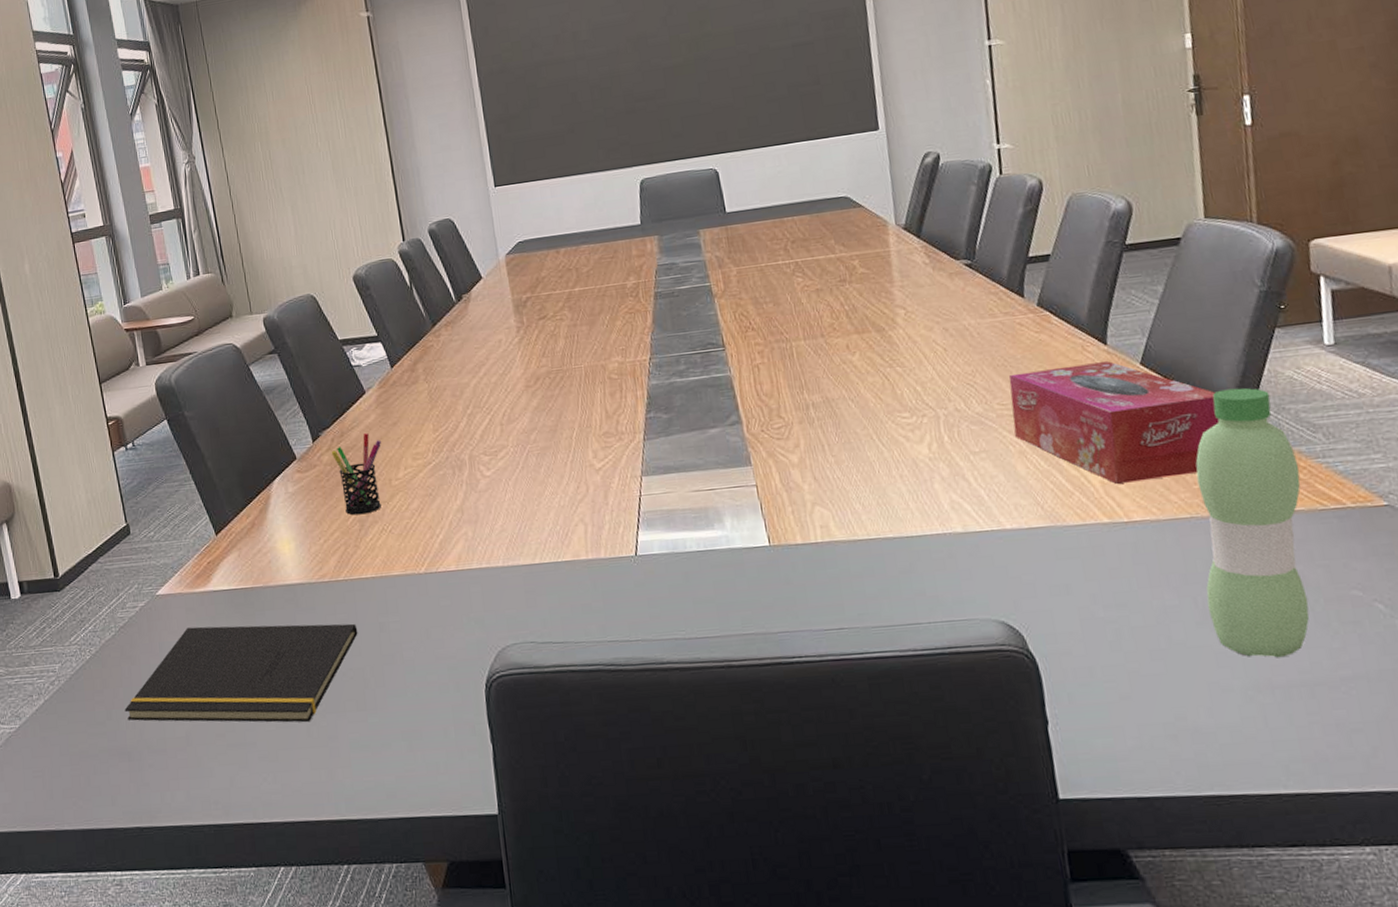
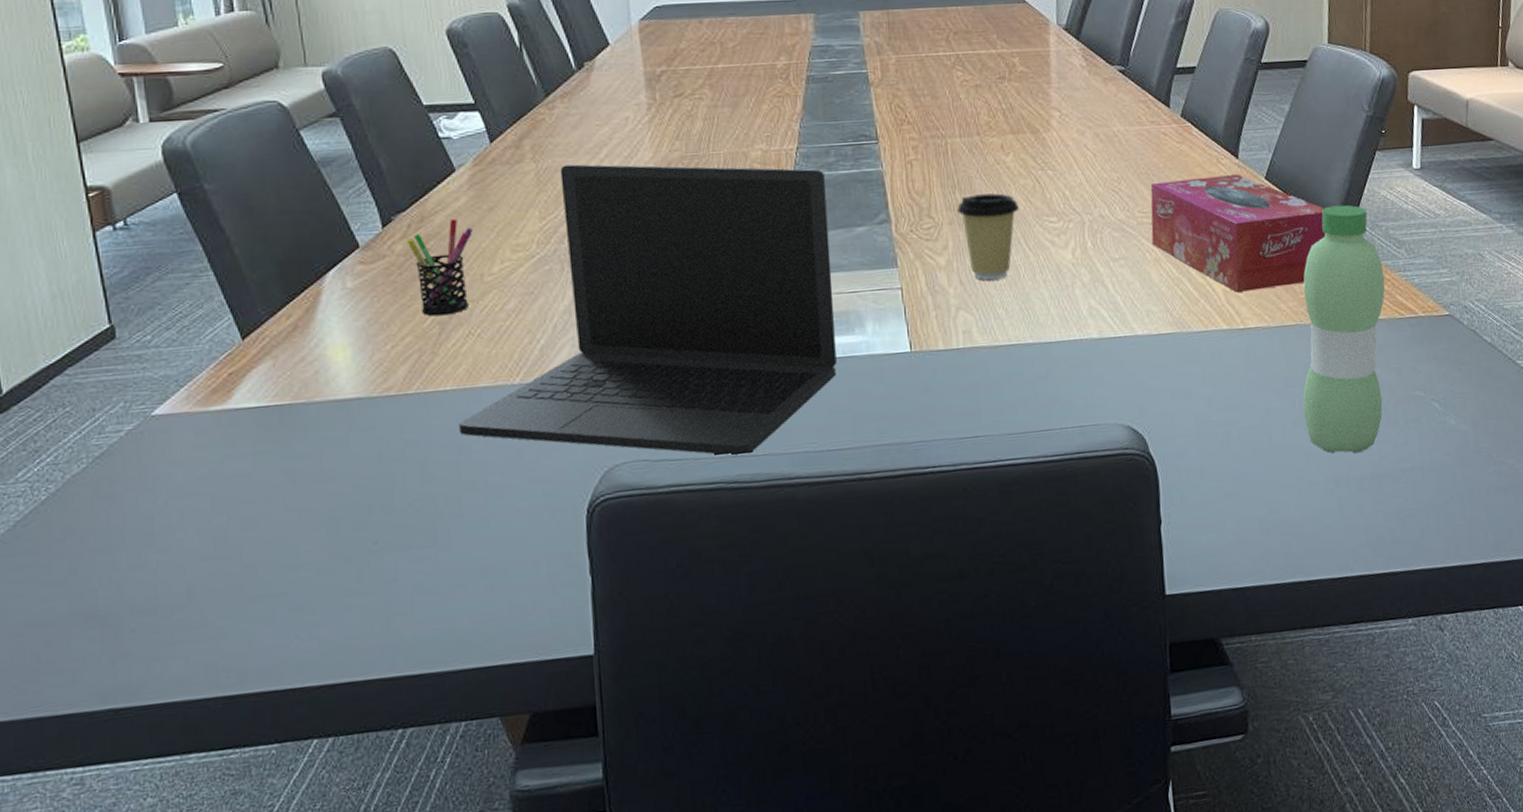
notepad: present [124,623,358,723] -> none [97,445,431,576]
laptop: none [379,376,699,641] -> present [459,164,837,456]
coffee cup: none [806,391,869,476] -> present [957,193,1019,280]

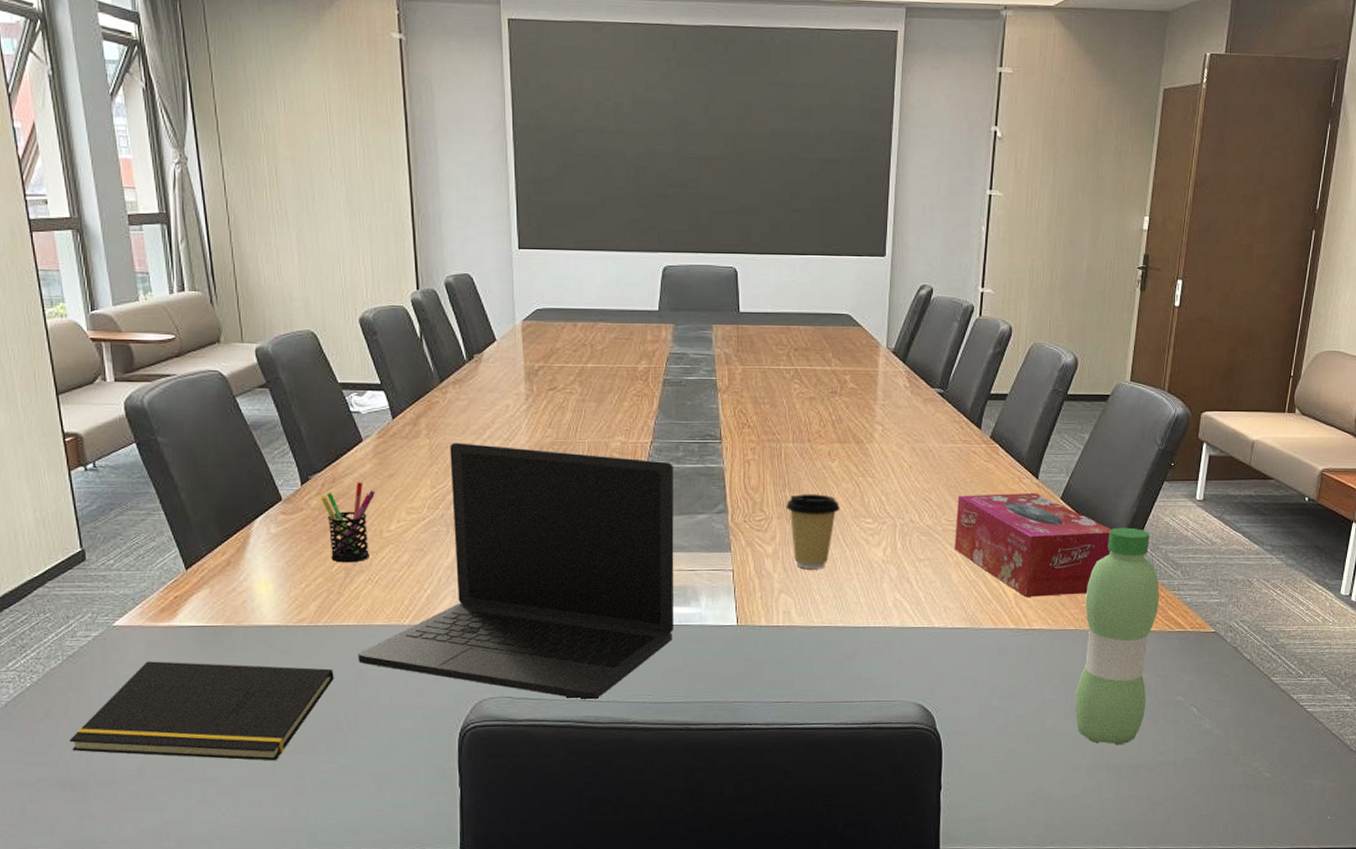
notepad: none [97,445,431,576] -> present [69,661,334,761]

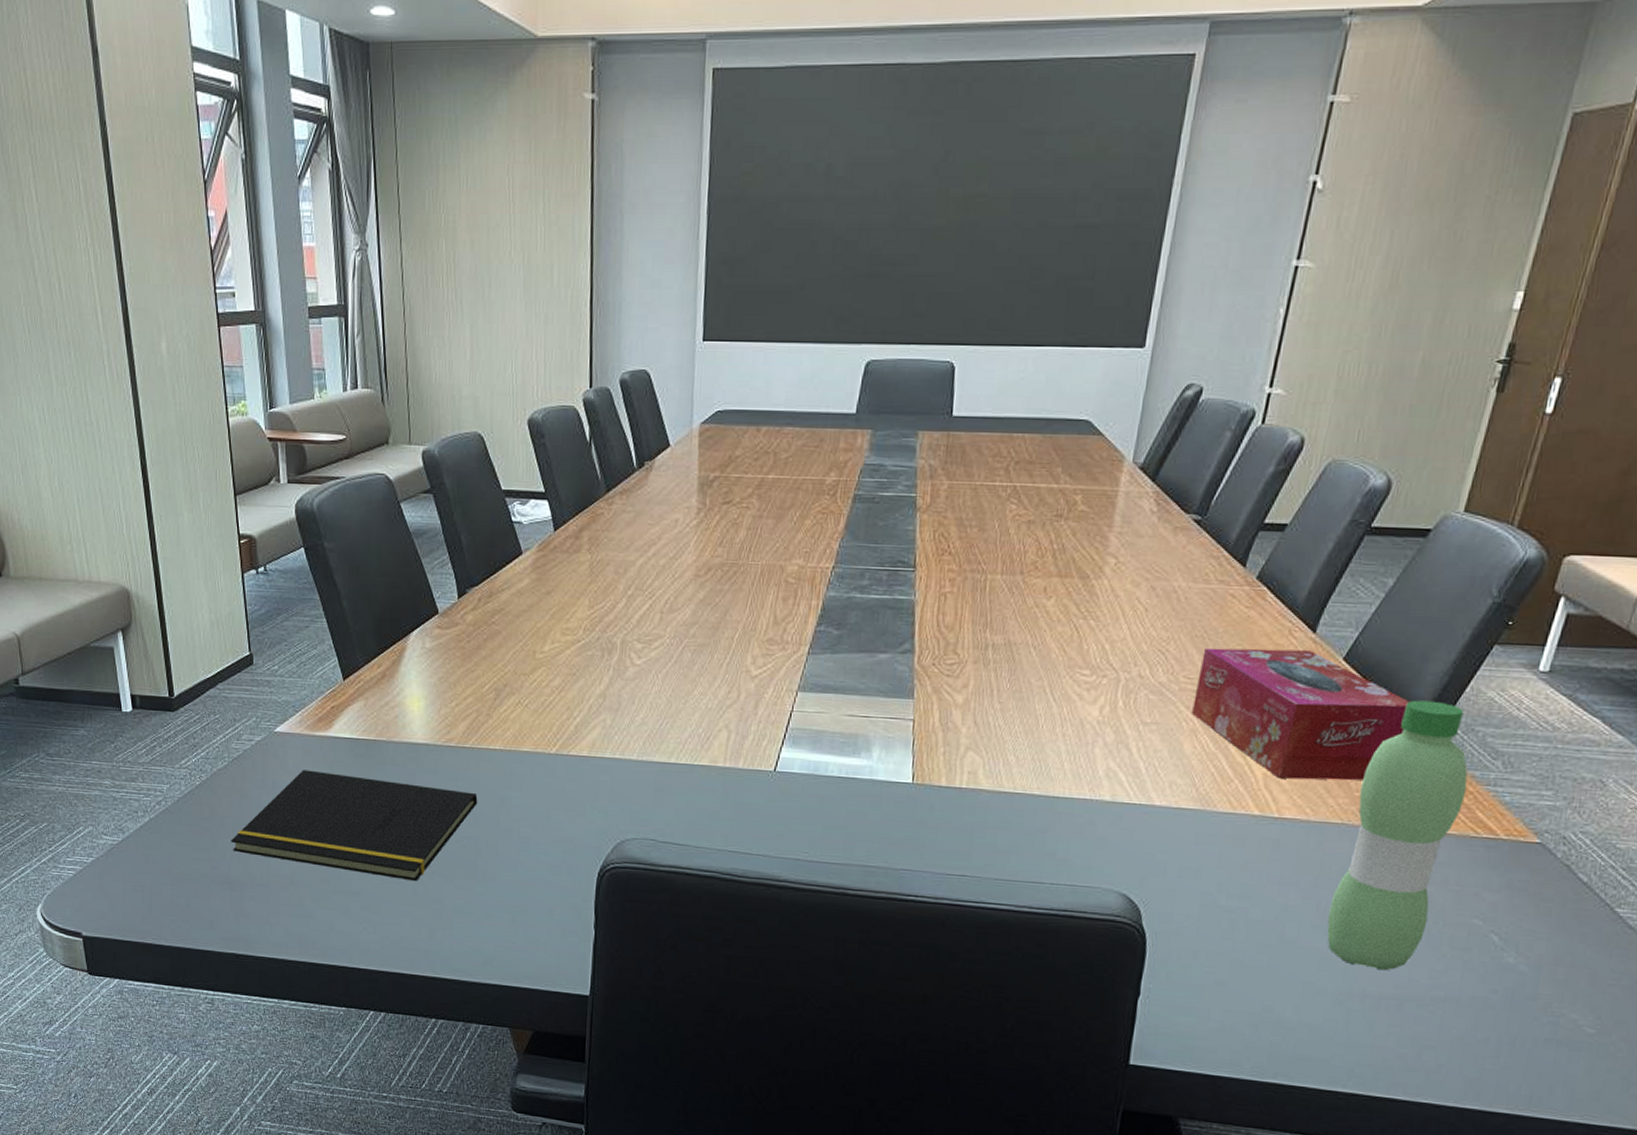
pen holder: present [320,481,375,563] -> none [476,597,531,684]
laptop: present [358,443,674,700] -> none [502,559,856,852]
coffee cup: present [786,494,840,570] -> none [985,636,1051,726]

